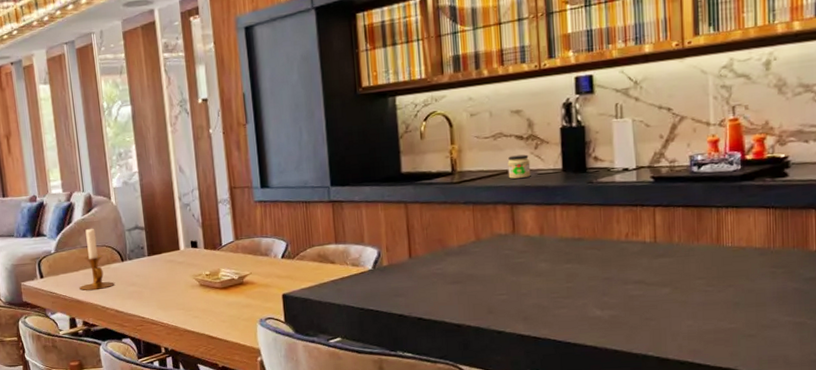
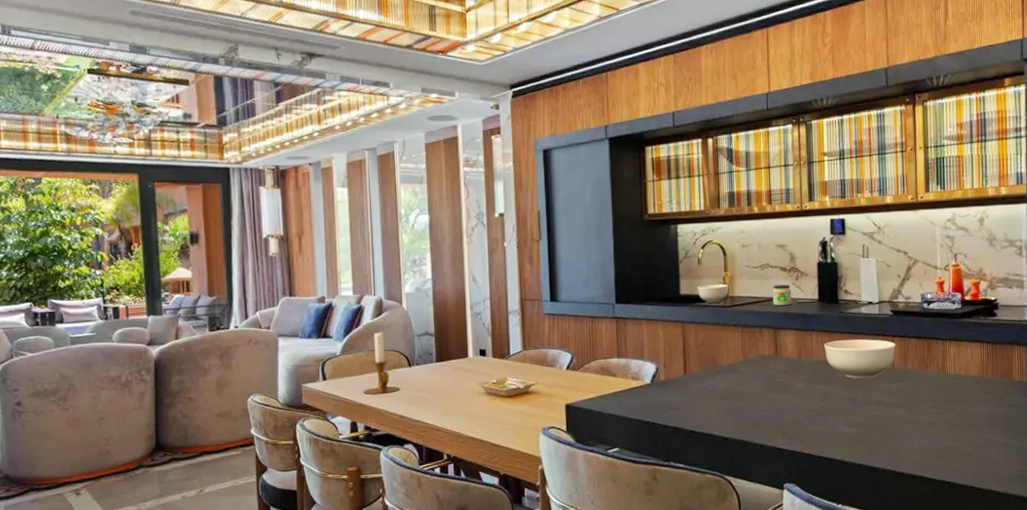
bowl: none [420,158,457,181] -> present [697,284,729,304]
bowl: none [569,211,659,256] -> present [823,339,897,379]

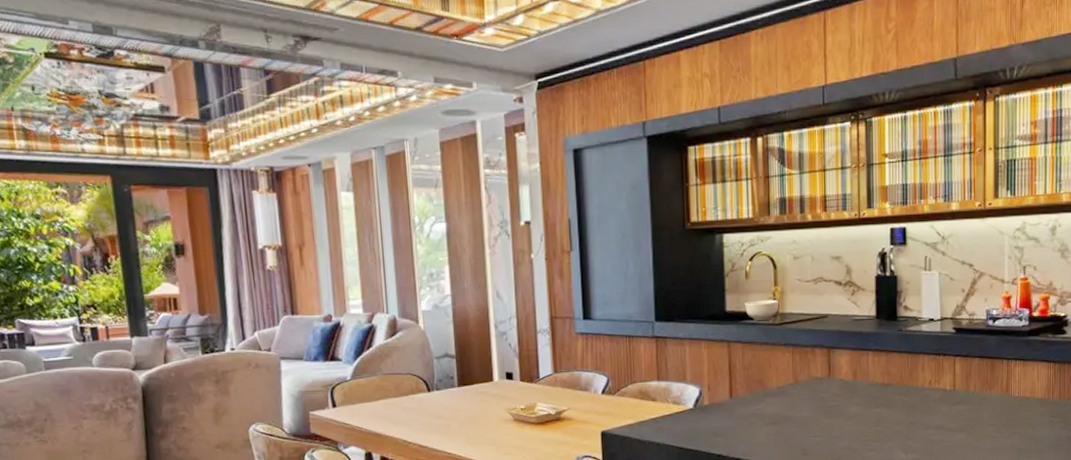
candlestick: present [363,332,400,394] -> none [378,354,419,422]
jar: present [772,284,792,306] -> none [826,300,847,324]
bowl: present [823,339,897,379] -> none [880,359,958,402]

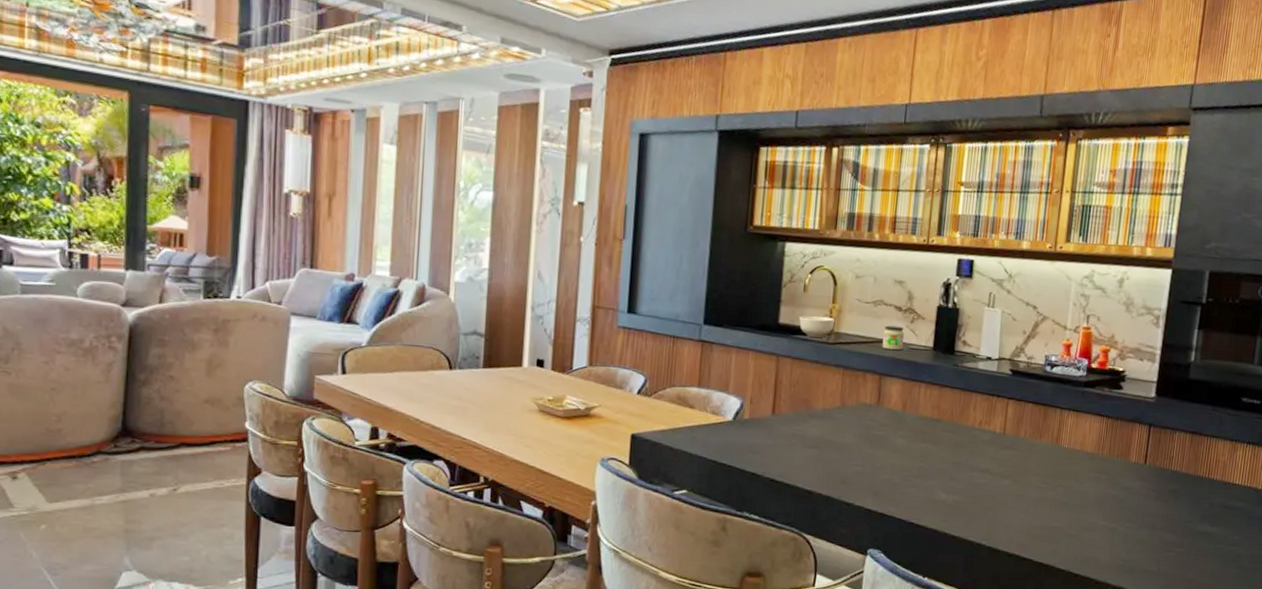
jar: none [826,300,847,324] -> present [882,325,905,351]

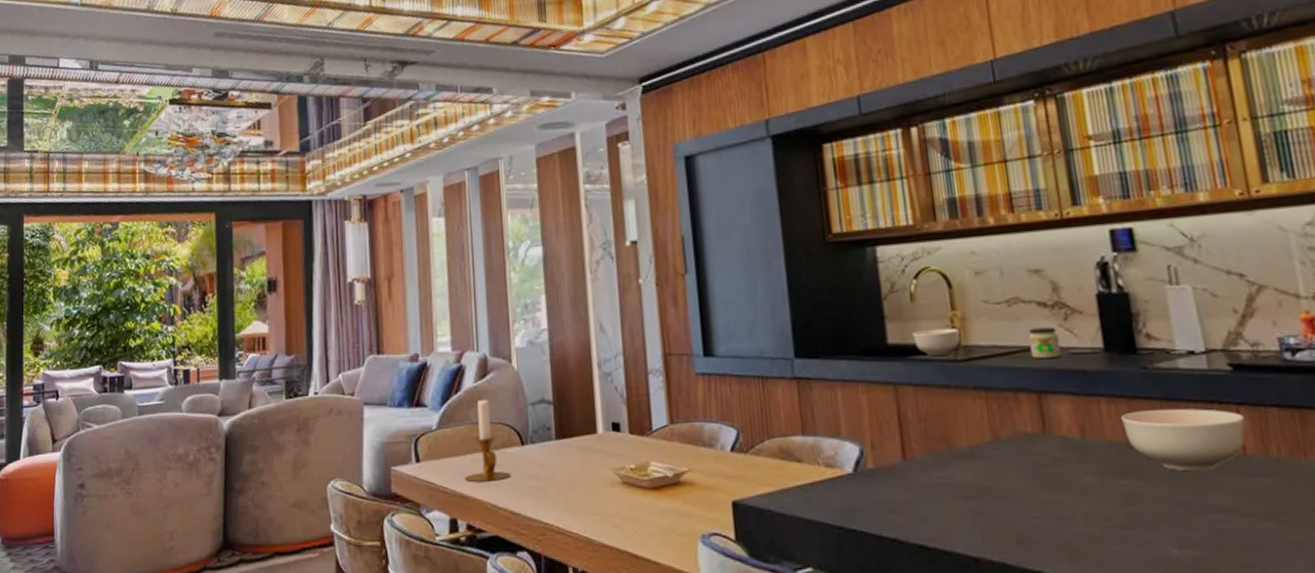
candlestick: none [390,324,436,398] -> present [465,399,511,482]
bowl: none [931,396,1011,443] -> present [1120,409,1246,472]

